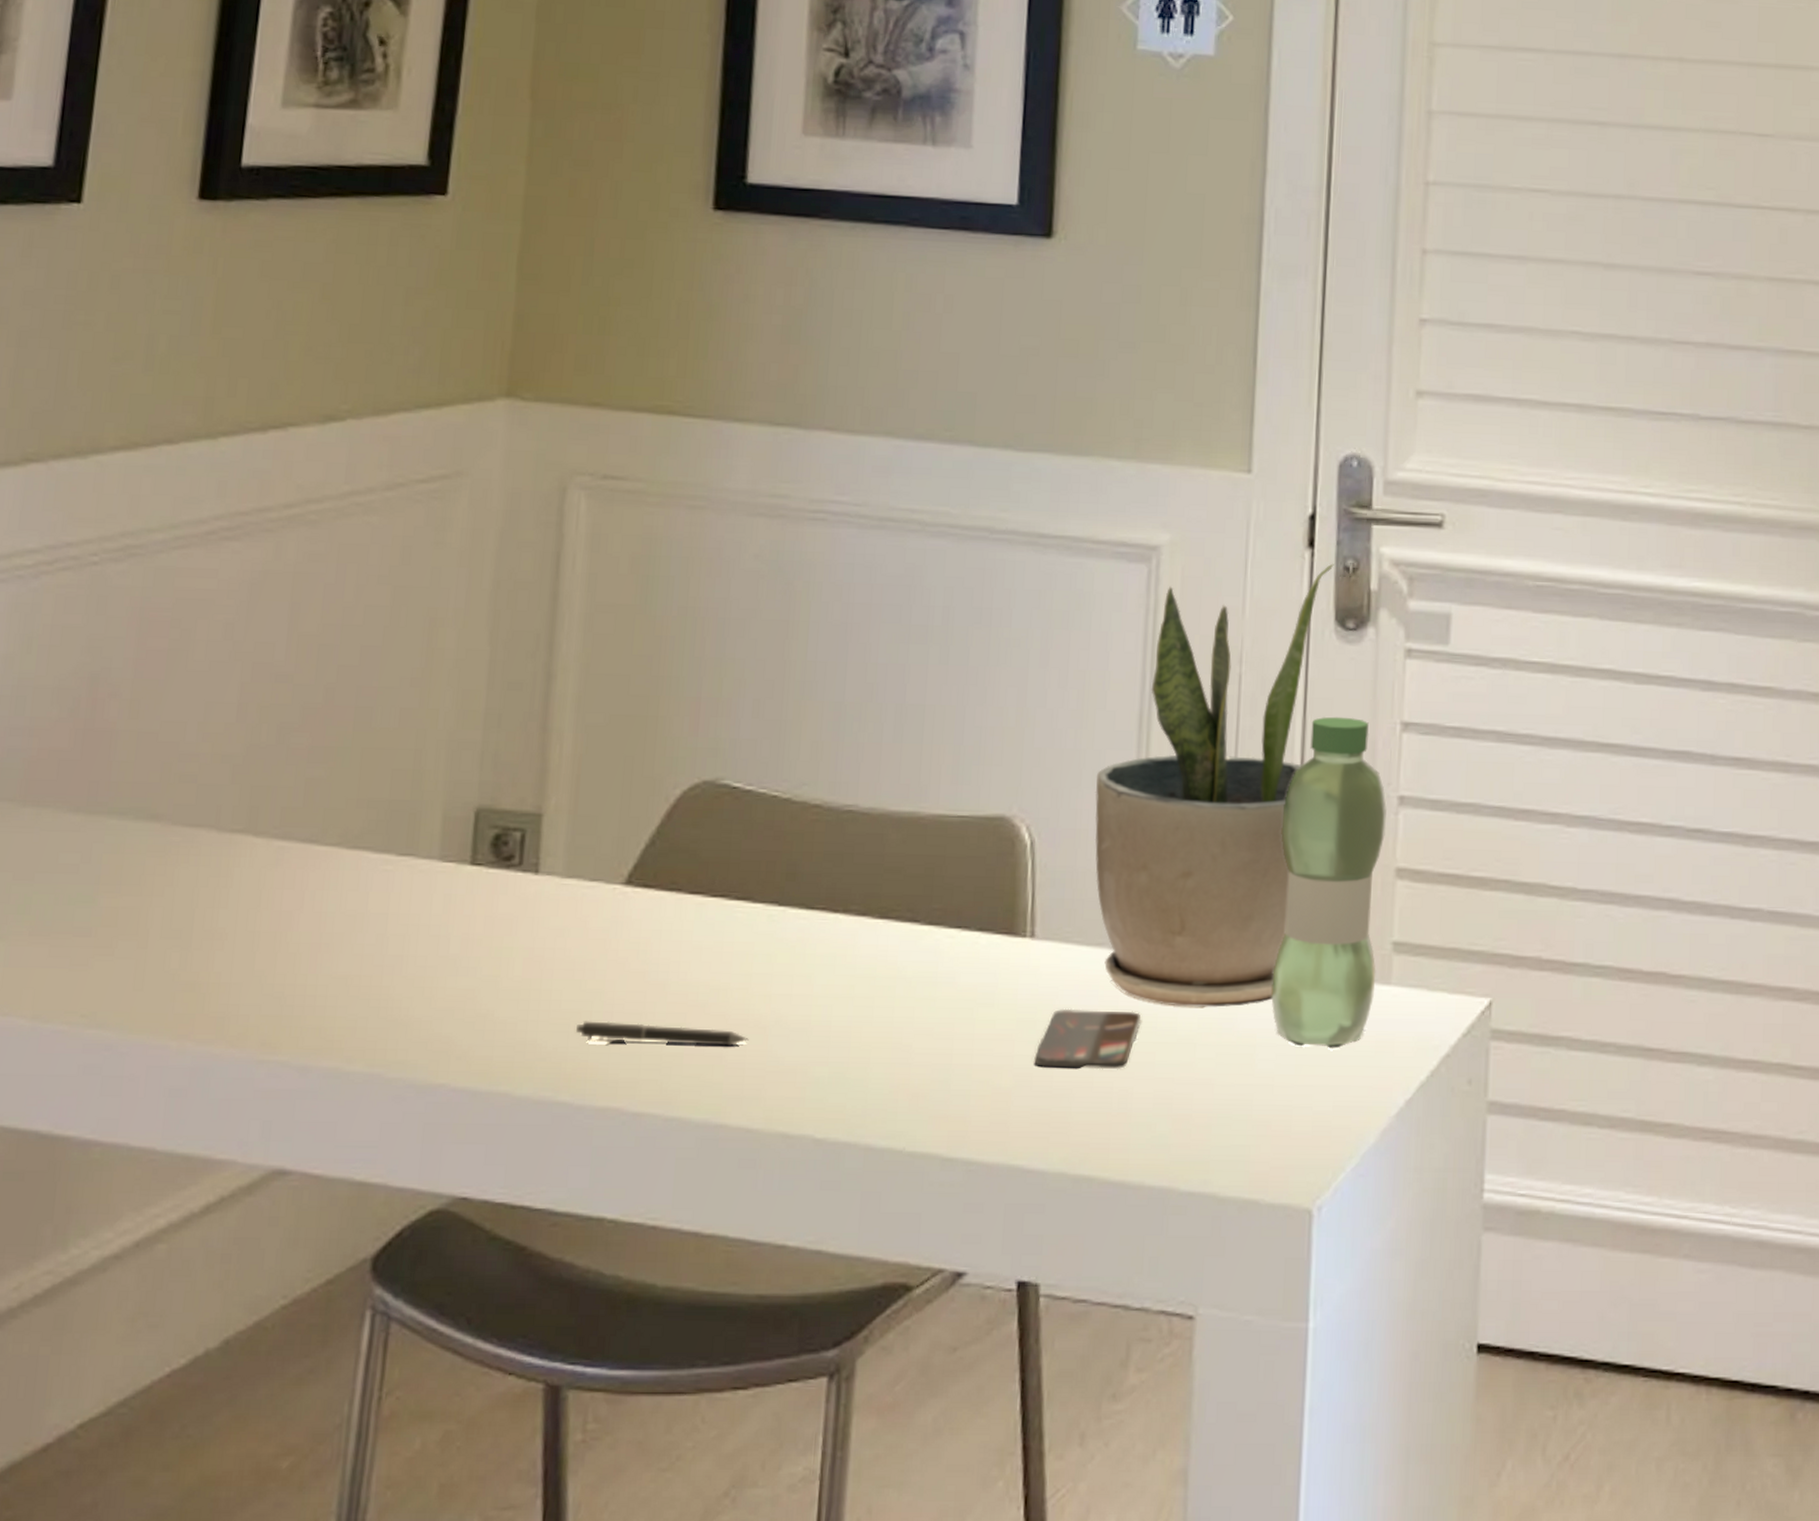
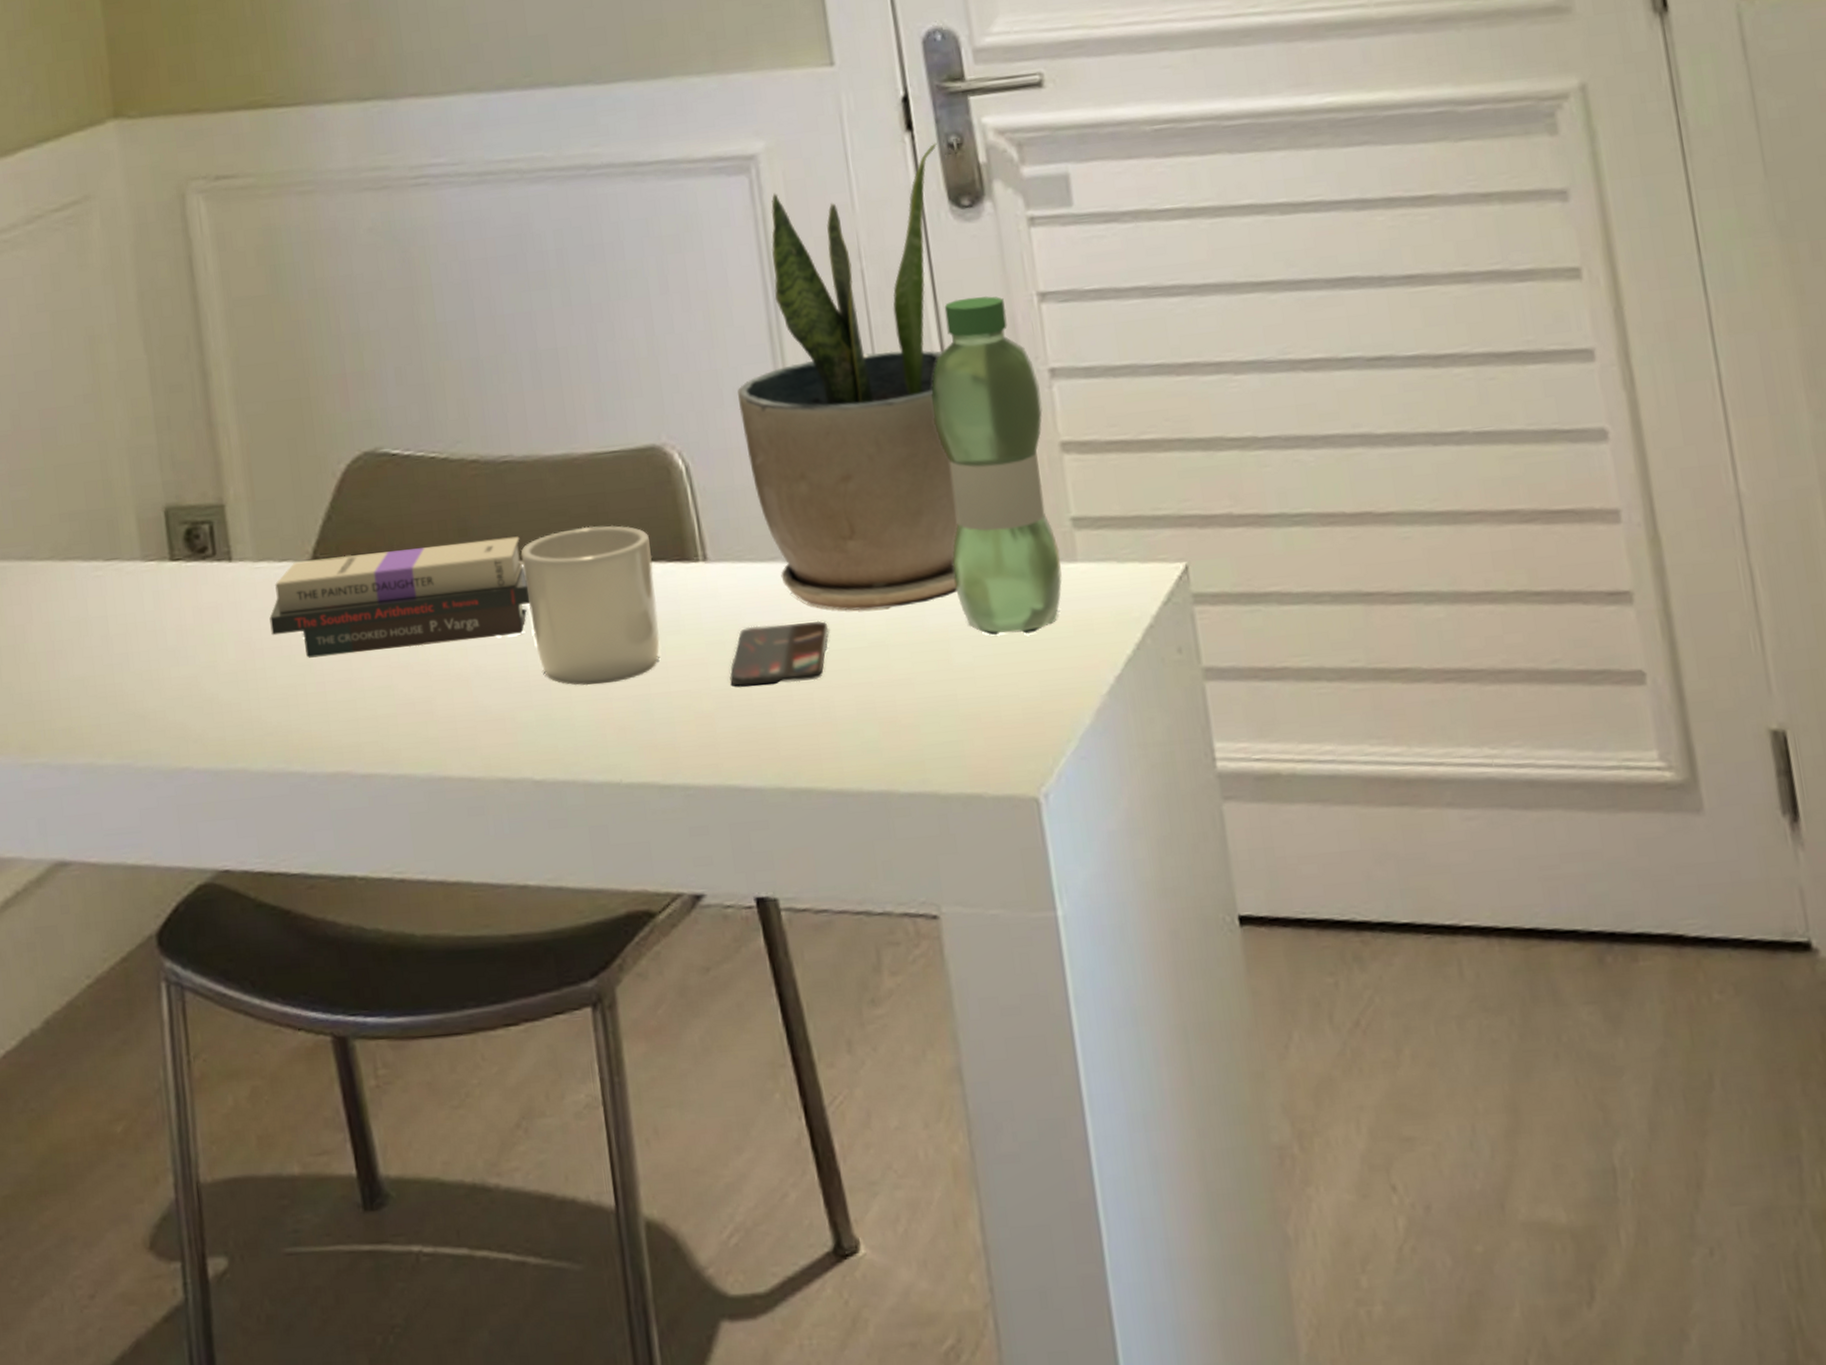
books: none [566,883,849,987] -> present [269,536,530,658]
pen: present [575,1021,749,1047] -> none [294,686,454,713]
mug: none [843,887,981,1048] -> present [520,525,660,686]

